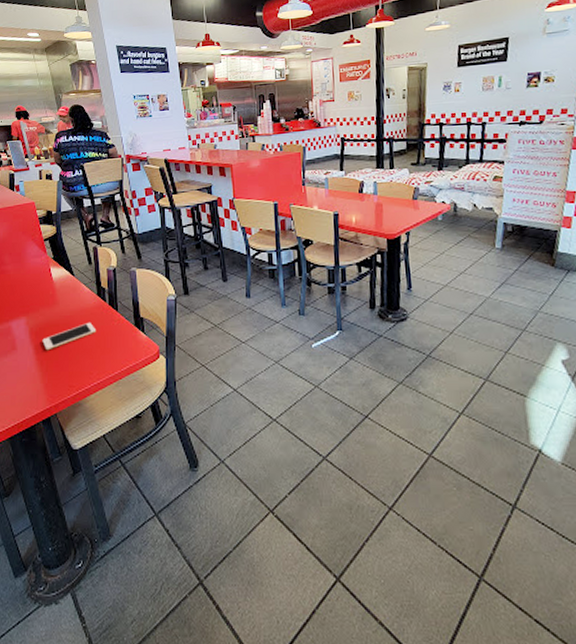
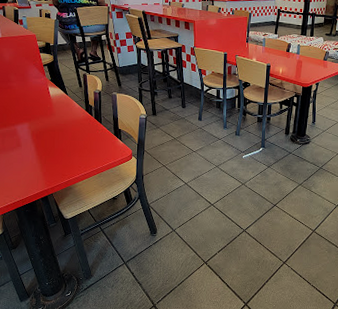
cell phone: present [42,322,97,351] -> none [42,130,85,149]

